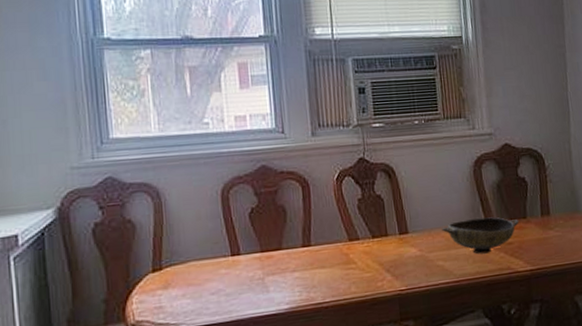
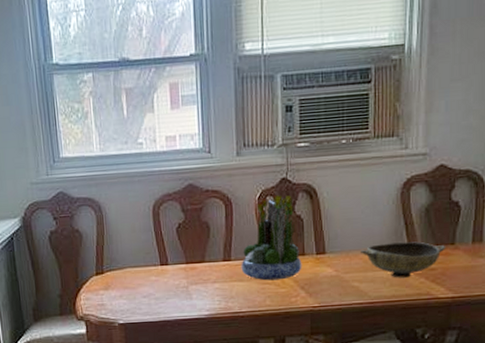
flower arrangement: none [322,174,386,266] -> present [241,194,302,281]

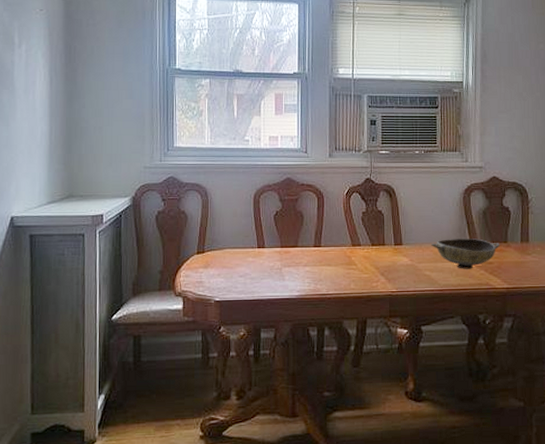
flower arrangement: present [241,194,302,281] -> none [329,191,383,267]

